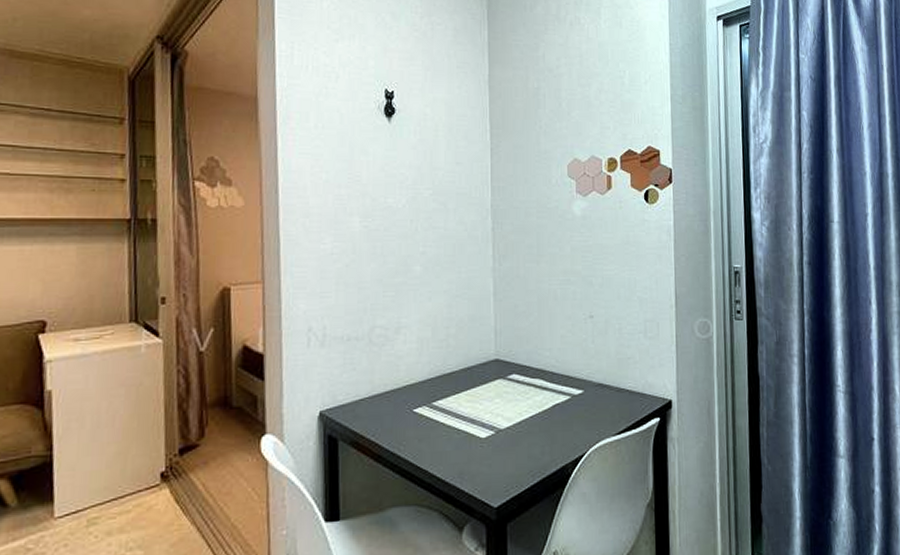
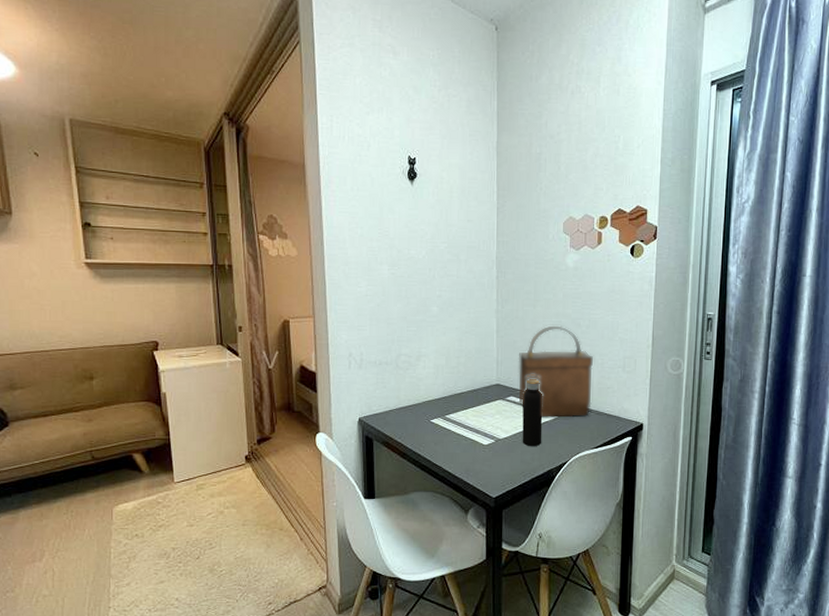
handbag: none [522,285,610,399] -> present [518,325,593,418]
water bottle: none [528,345,553,436] -> present [522,374,543,446]

